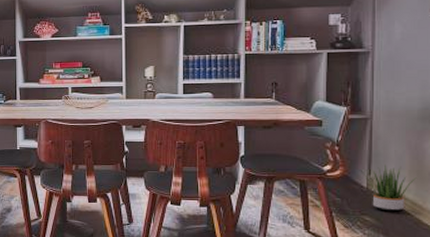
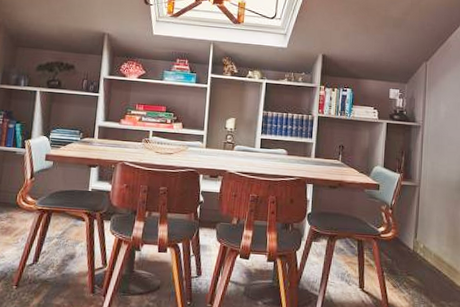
potted plant: present [361,165,417,212] -> none [409,229,453,274]

